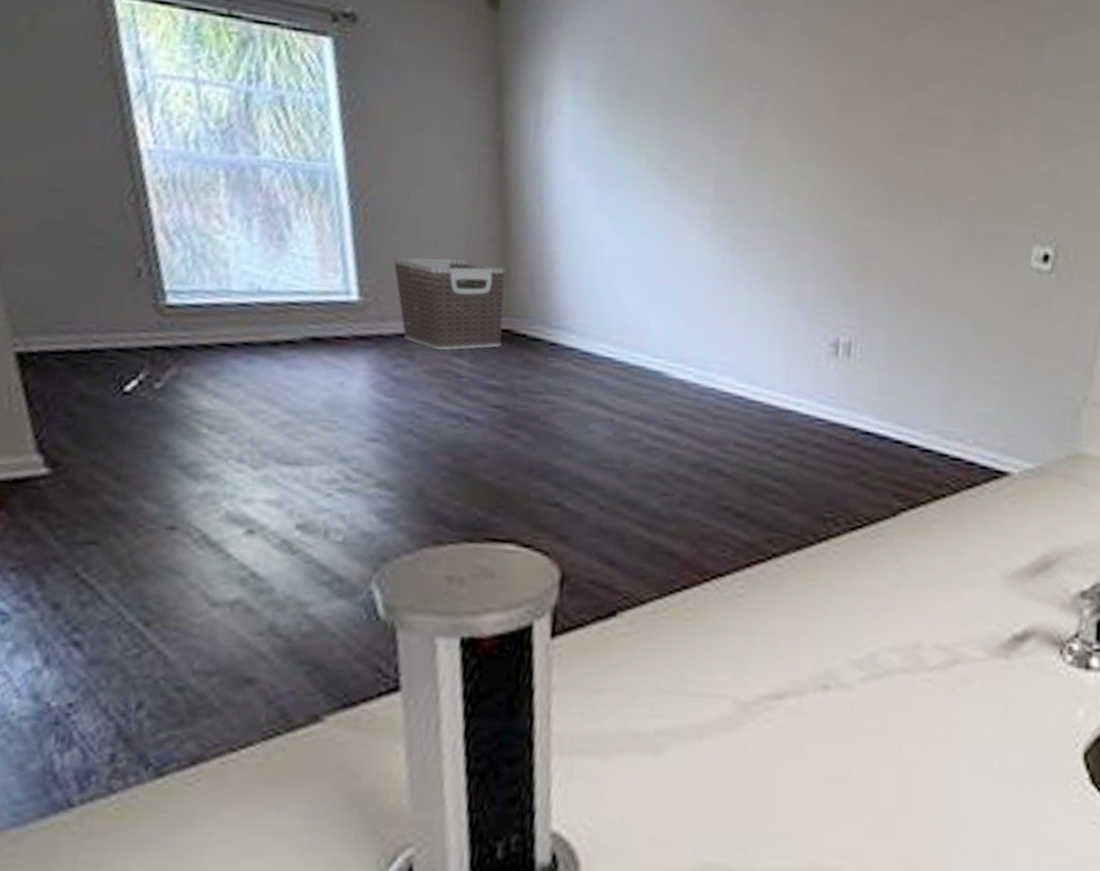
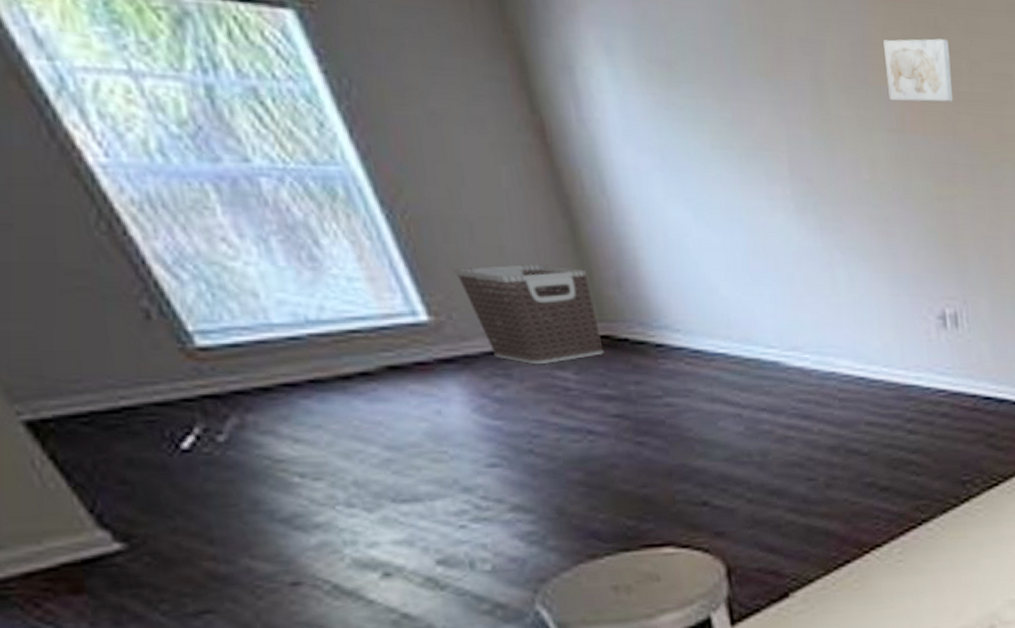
wall art: none [823,82,891,141] -> present [883,38,954,102]

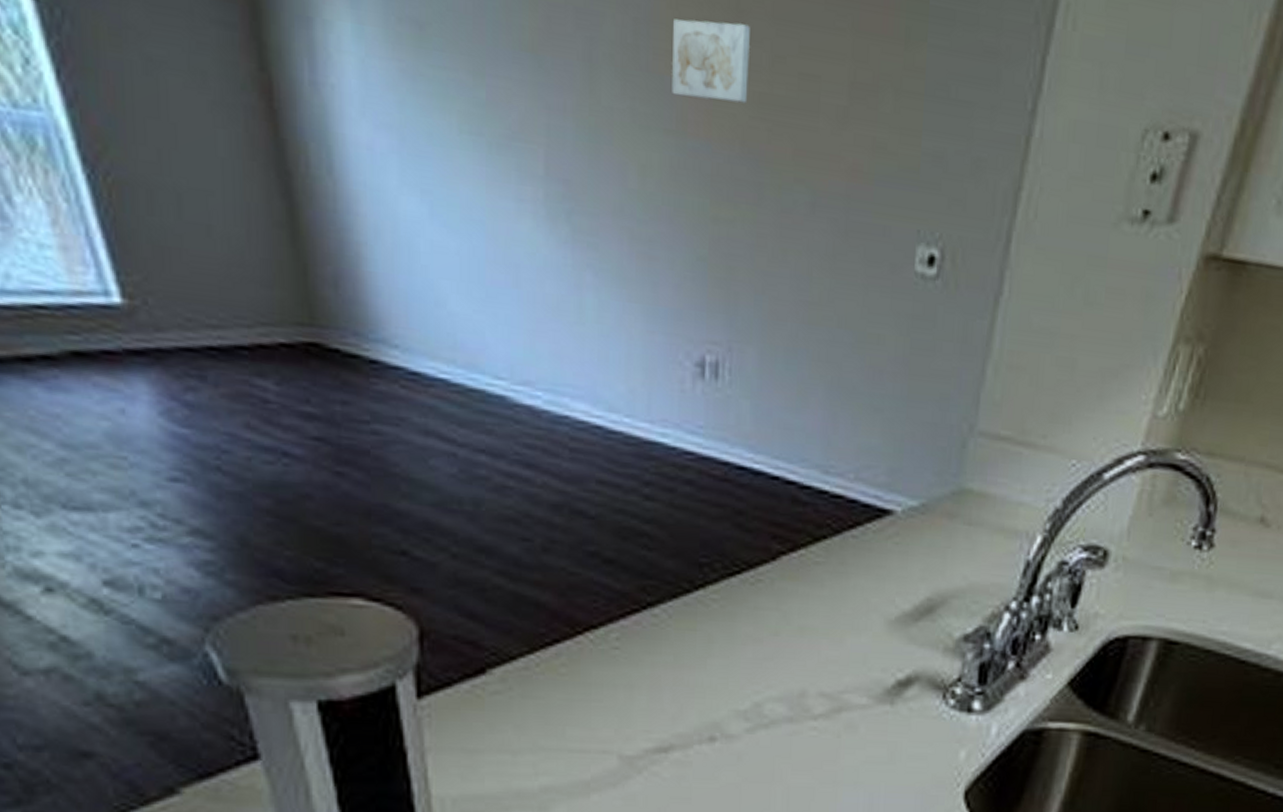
clothes hamper: present [454,264,604,365] -> none [155,247,311,370]

